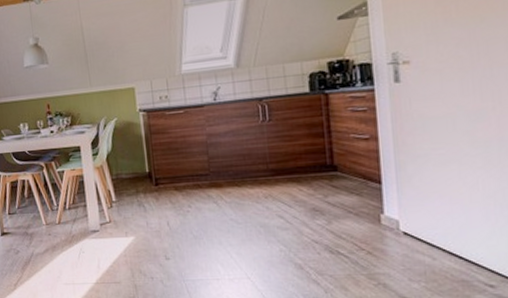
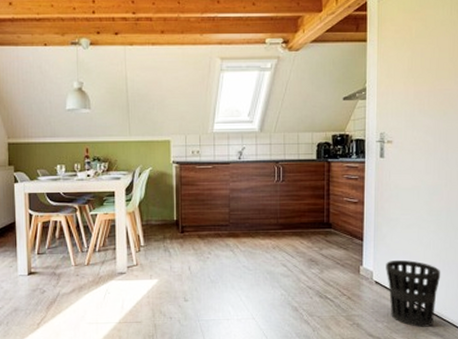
wastebasket: none [416,204,499,288] -> present [386,259,441,327]

